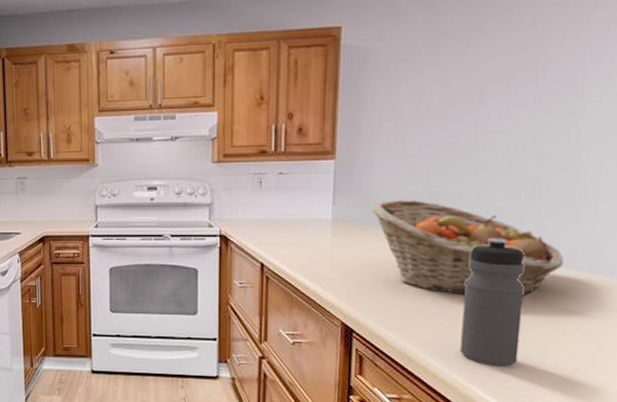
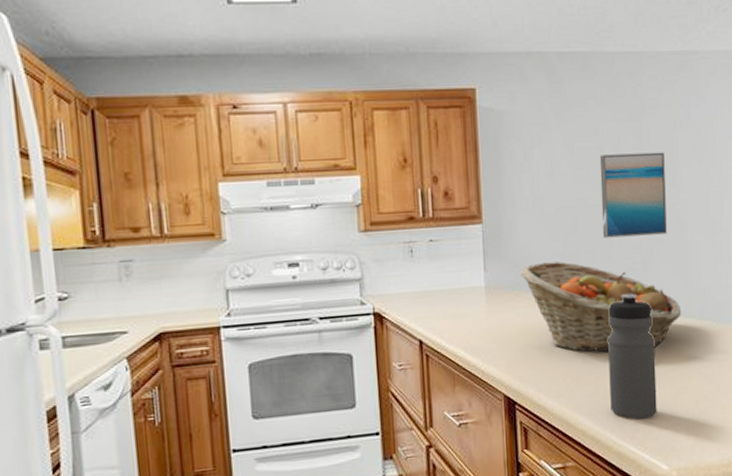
wall art: none [472,88,565,179] -> present [599,152,667,238]

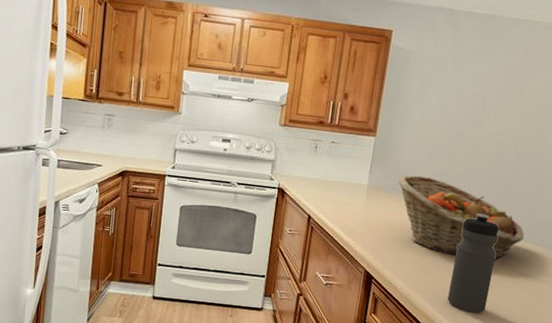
wall art: present [599,152,667,238] -> none [471,100,539,173]

